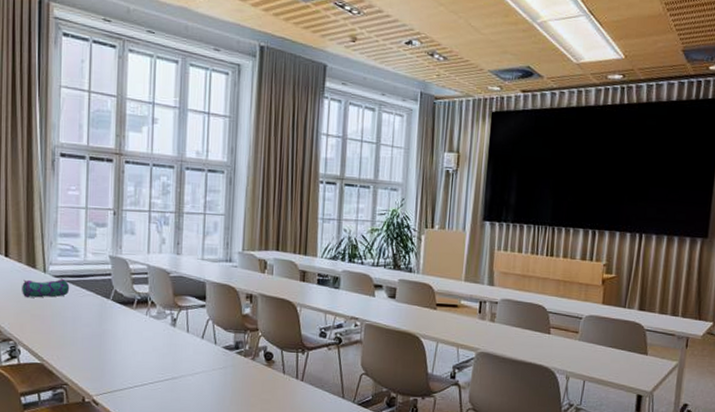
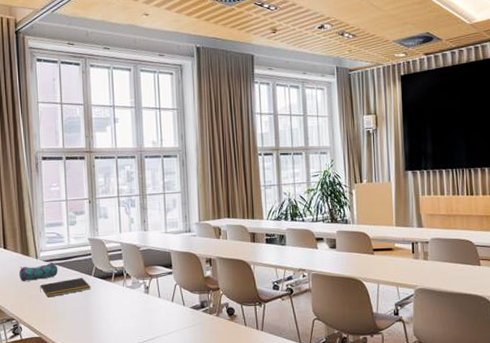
notepad: none [46,299,108,319] -> present [40,277,91,298]

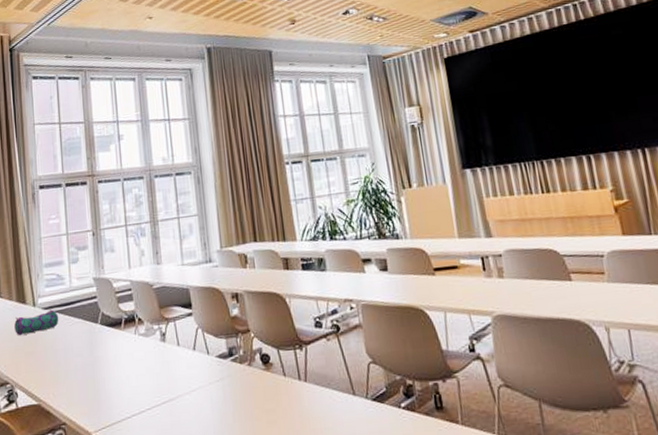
notepad: present [40,277,91,298] -> none [38,326,98,354]

